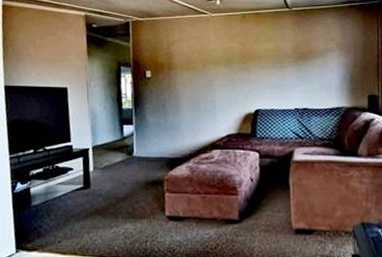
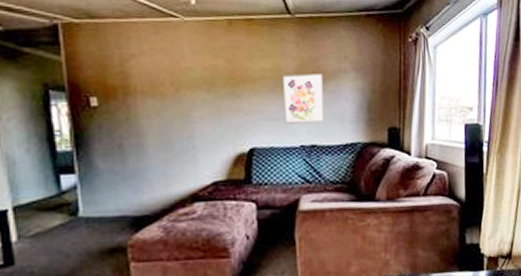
wall art: none [281,52,314,91] -> present [282,74,324,124]

